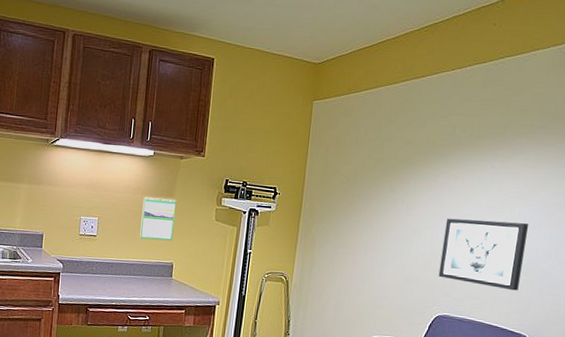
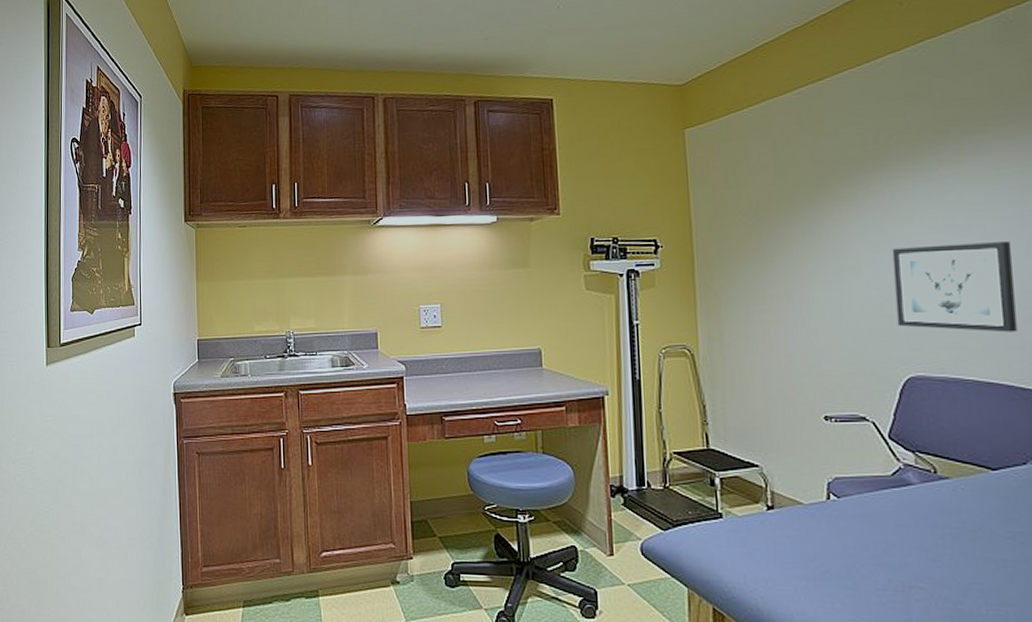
calendar: present [139,196,177,241] -> none [492,270,536,323]

